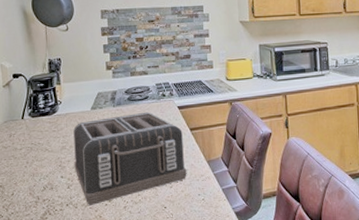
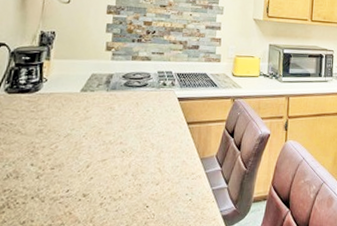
toaster: present [73,112,187,206] -> none [49,100,179,201]

